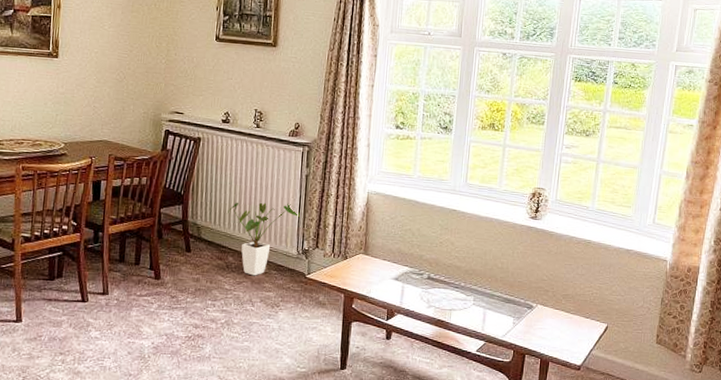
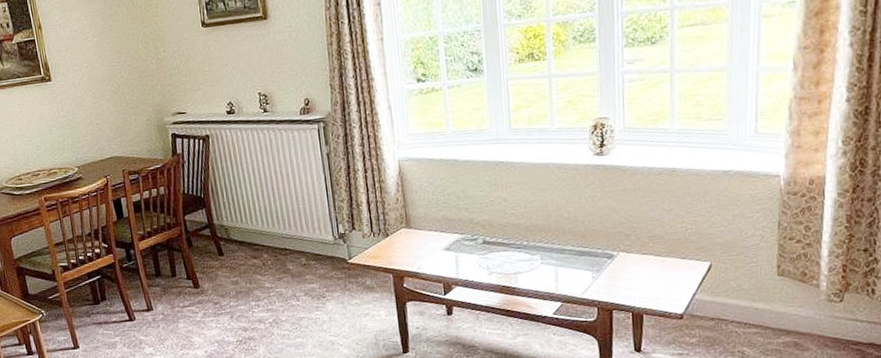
house plant: present [226,202,300,276] -> none [251,187,328,270]

